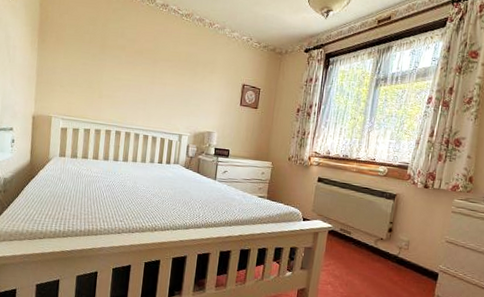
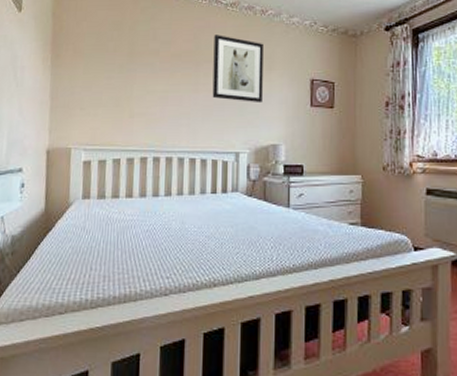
wall art: none [165,39,209,99] -> present [212,35,263,104]

